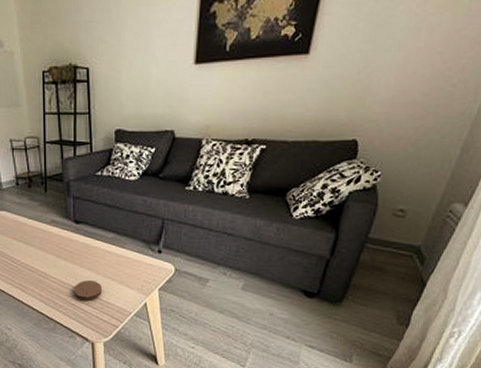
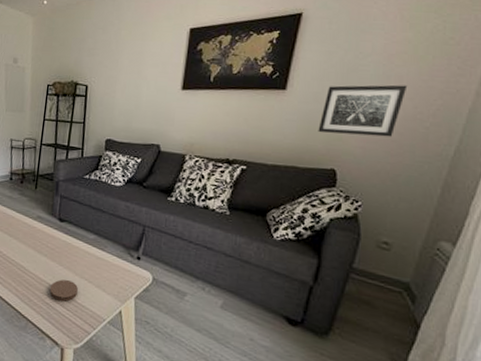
wall art: none [341,37,439,100] -> present [318,85,408,137]

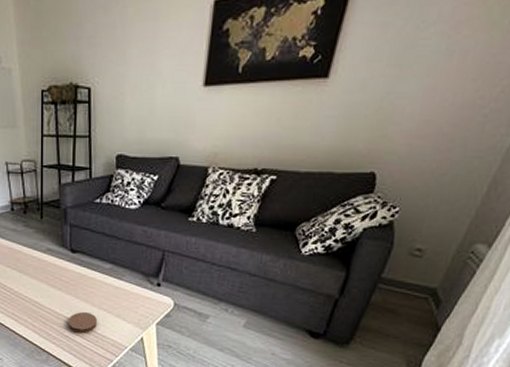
wall art: present [318,85,408,137] -> none [360,62,473,130]

